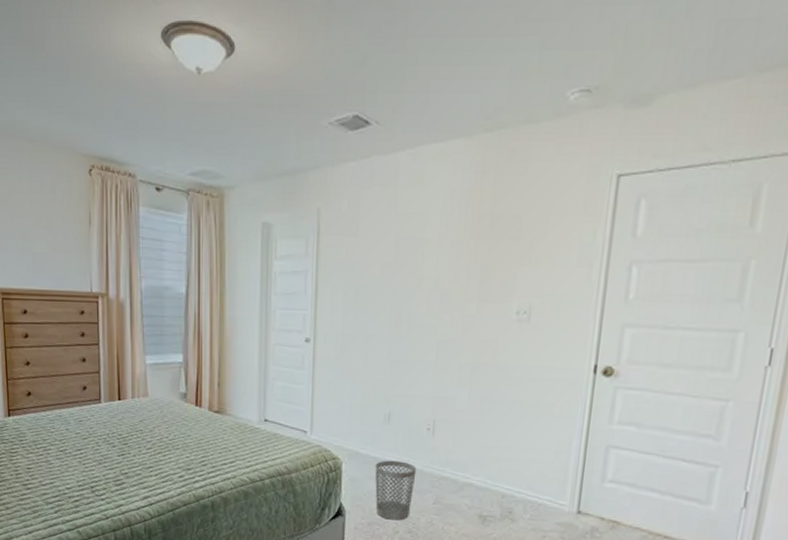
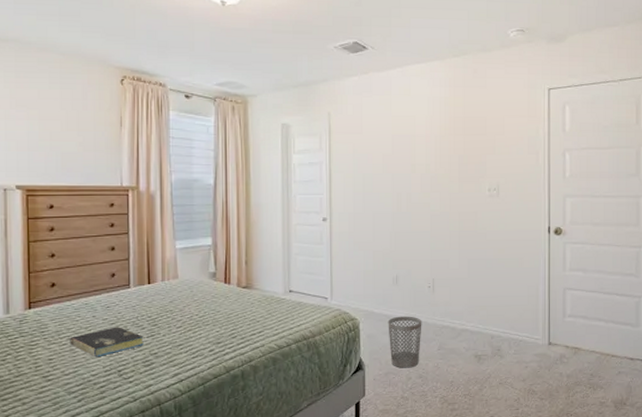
book: none [46,442,115,472] -> present [70,327,144,358]

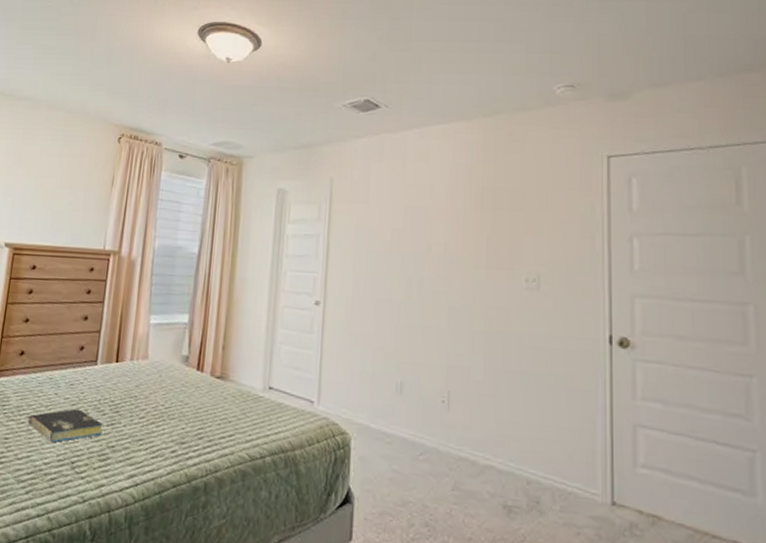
wastebasket: present [388,316,422,368] -> none [386,436,432,511]

